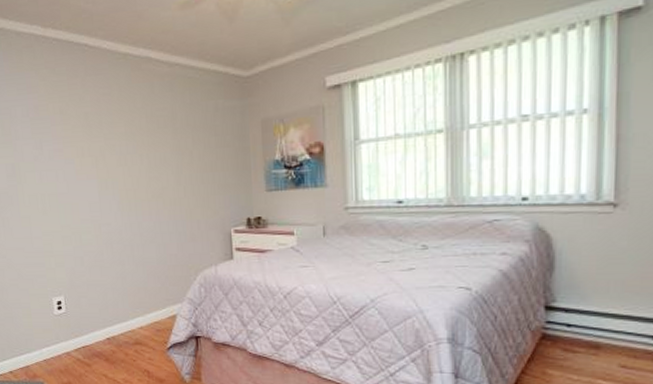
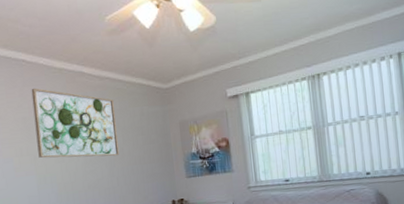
wall art: none [93,77,187,161] -> present [31,88,119,158]

